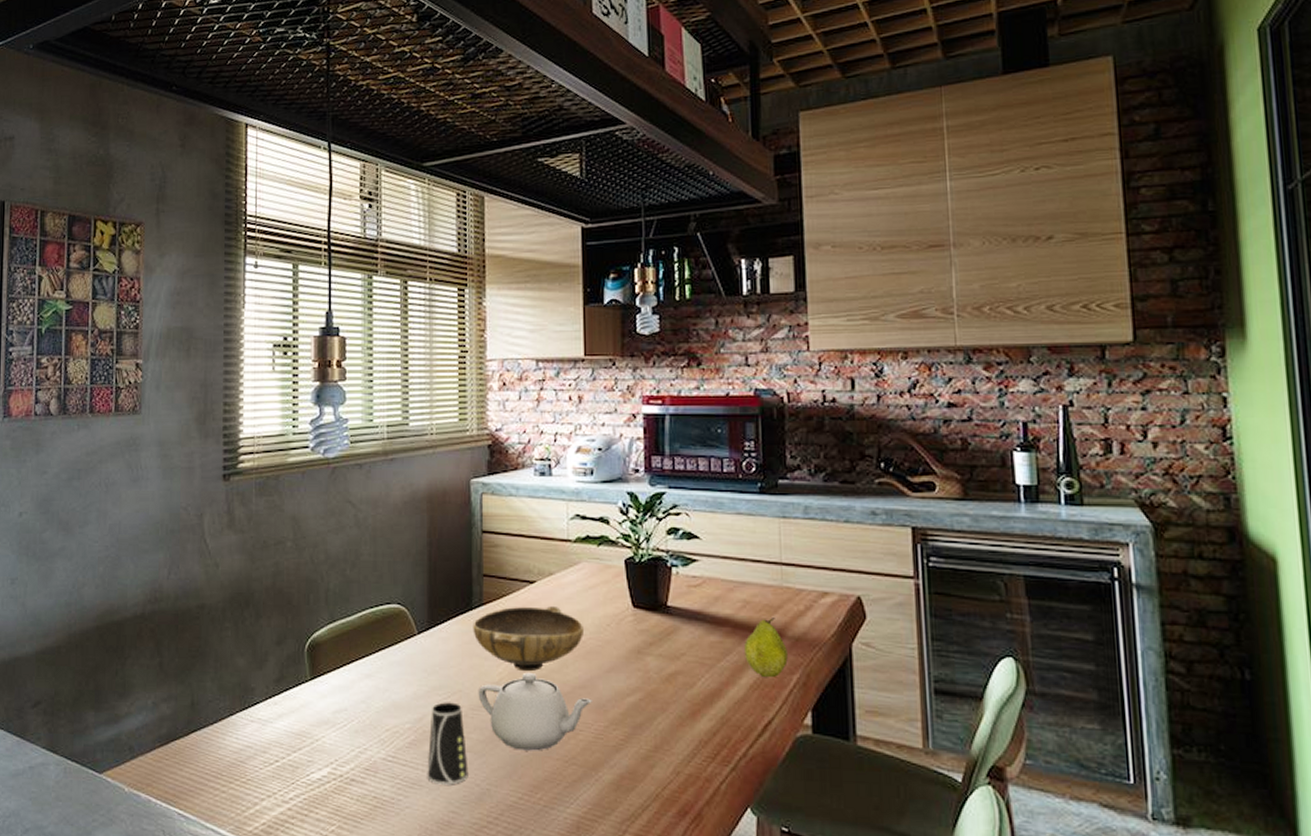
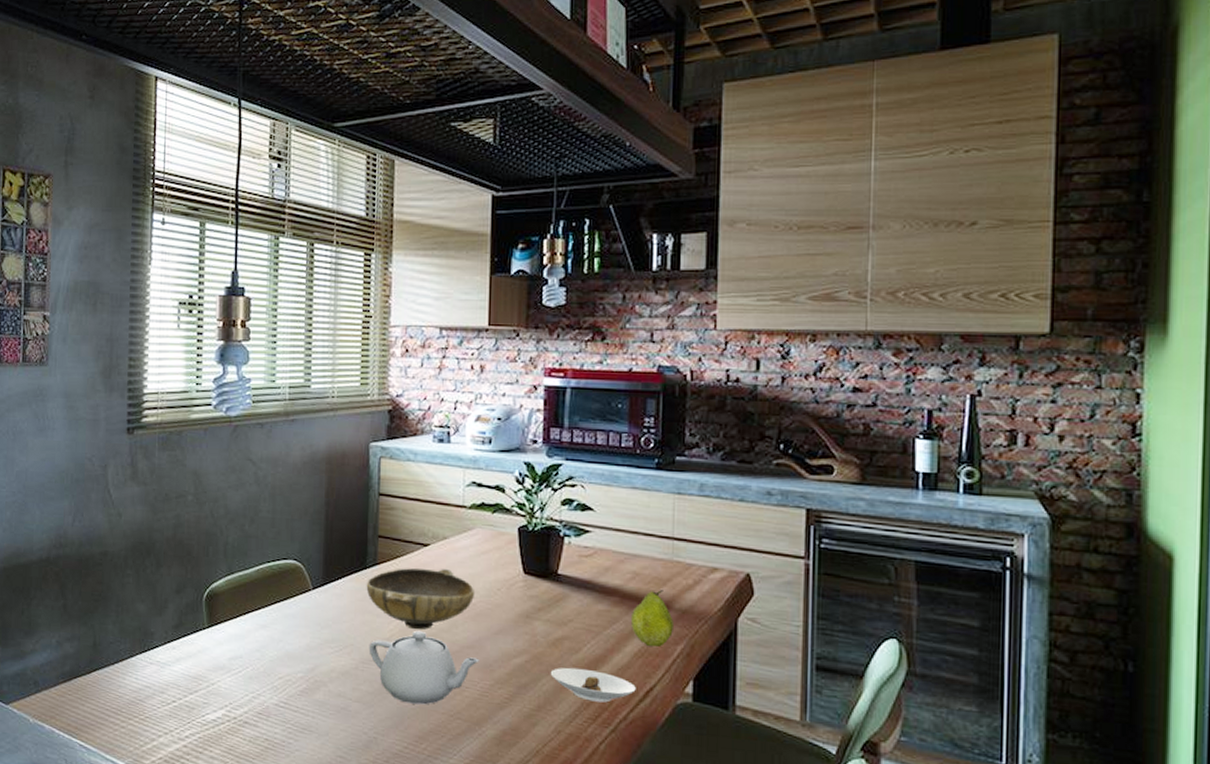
cup: present [427,702,469,785] -> none [317,654,357,732]
saucer: none [665,703,754,739] -> present [550,667,636,703]

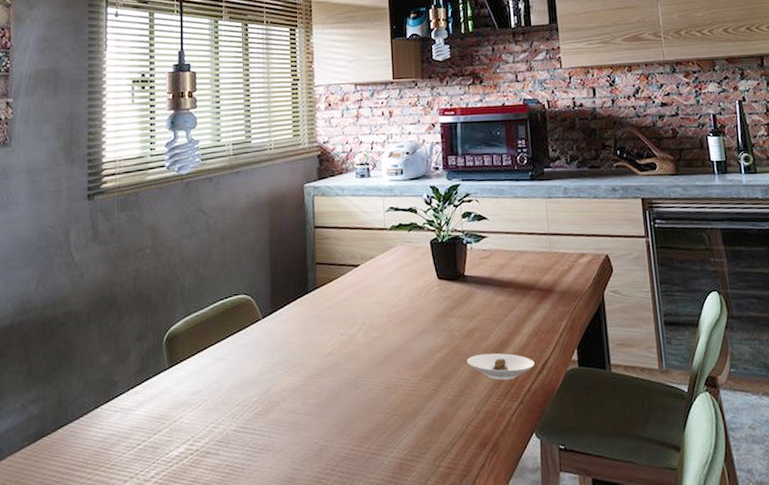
bowl: present [366,568,475,630] -> none [308,284,400,342]
teapot: present [369,631,479,705] -> none [314,342,408,409]
fruit: present [631,590,673,647] -> none [525,277,558,326]

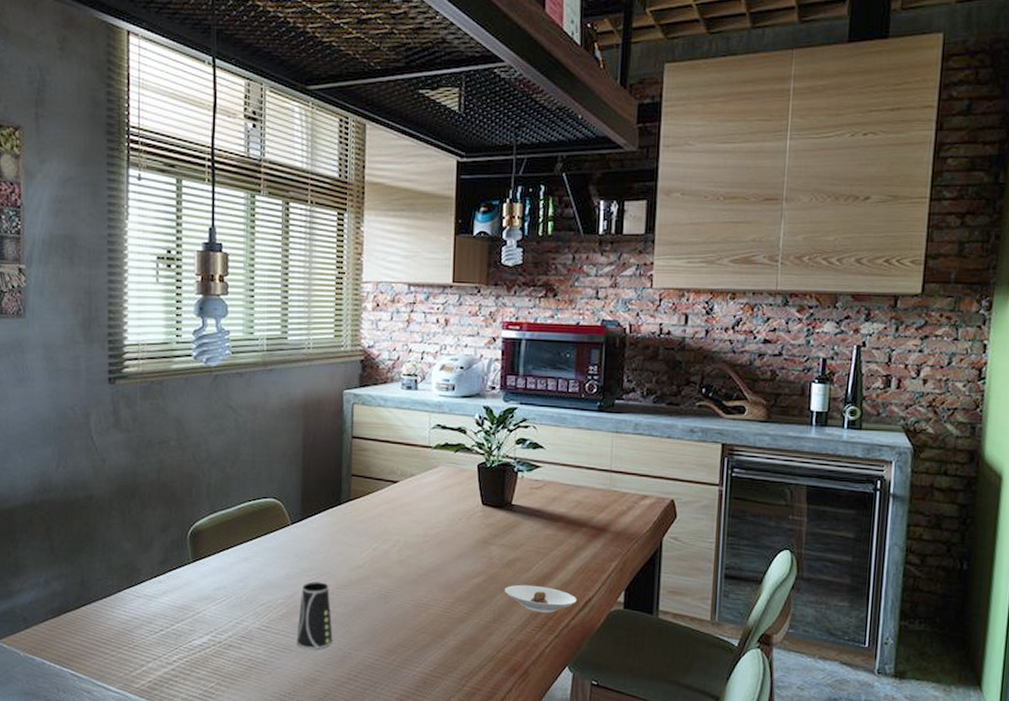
cup: none [272,374,308,447] -> present [296,582,333,650]

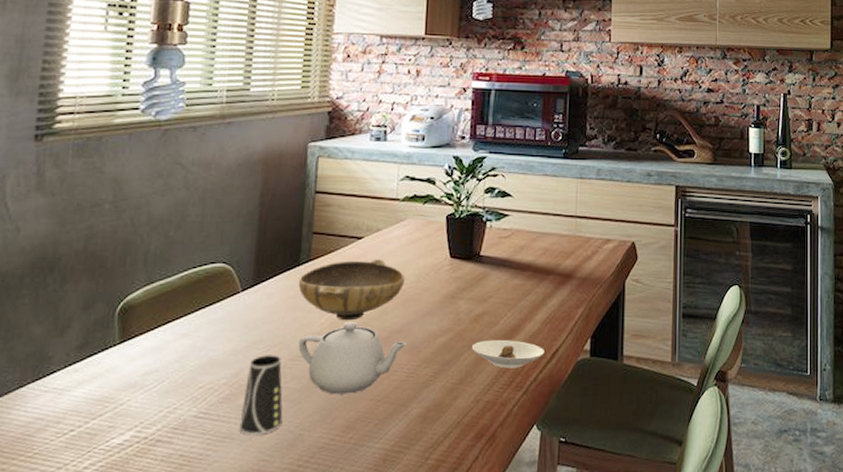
bowl: none [341,502,439,558] -> present [298,260,406,321]
teapot: none [343,559,443,622] -> present [298,322,407,395]

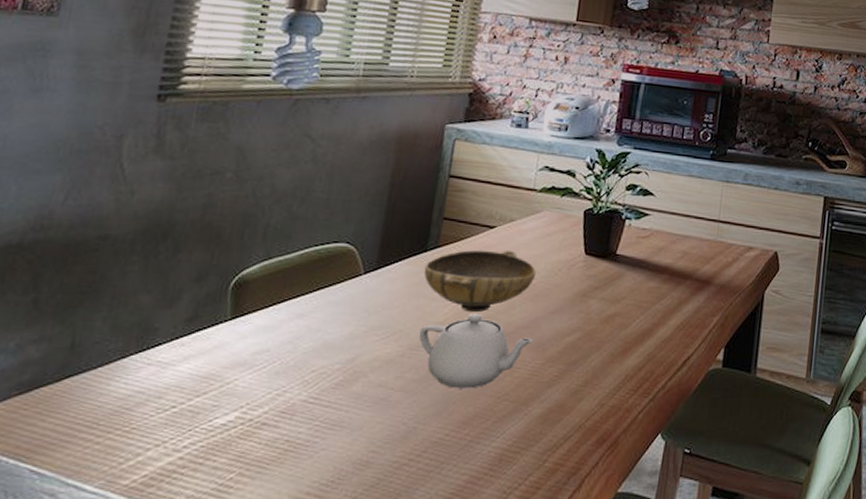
cup: present [239,355,283,436] -> none [350,342,400,425]
saucer: present [471,339,544,369] -> none [600,342,676,374]

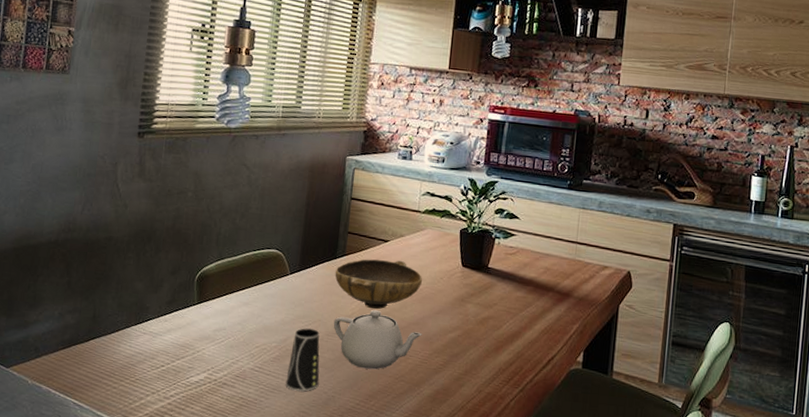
cup: none [350,342,400,425] -> present [285,328,320,392]

